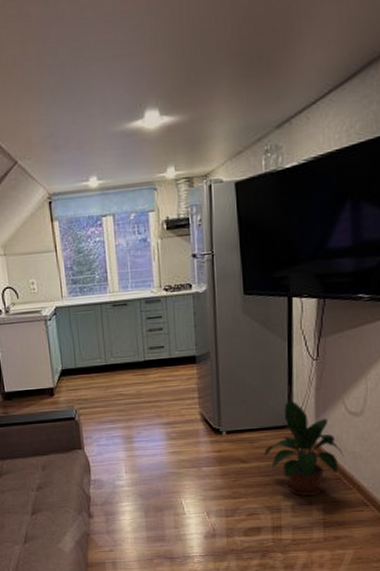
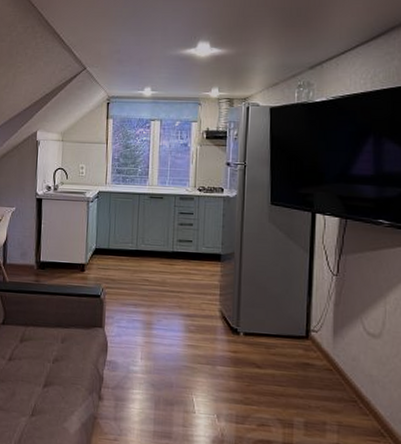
potted plant: present [264,400,345,497] -> none [279,311,362,416]

